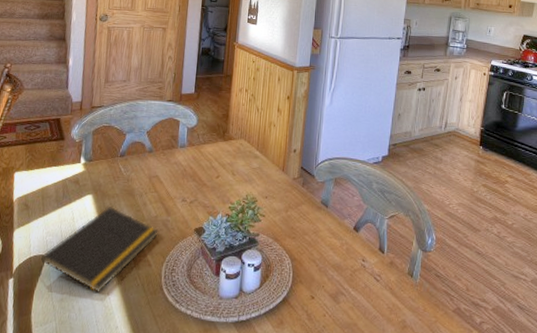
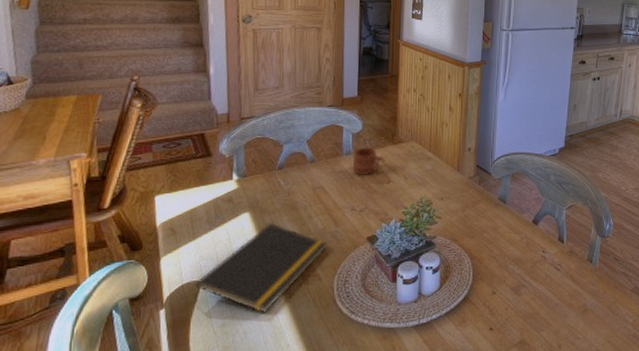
mug: none [186,142,216,168] -> present [352,147,385,175]

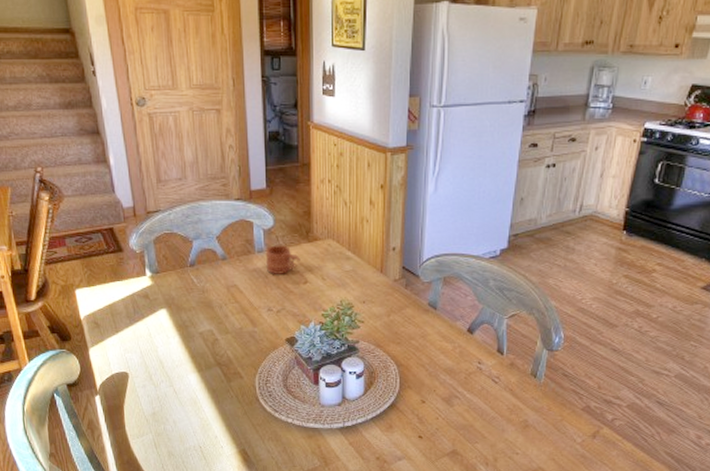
notepad: present [193,222,327,313] -> none [124,319,246,405]

